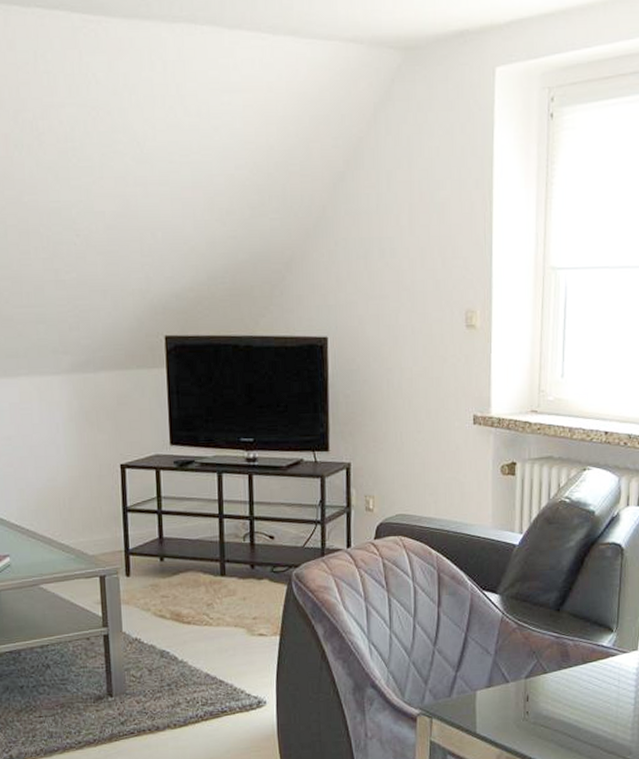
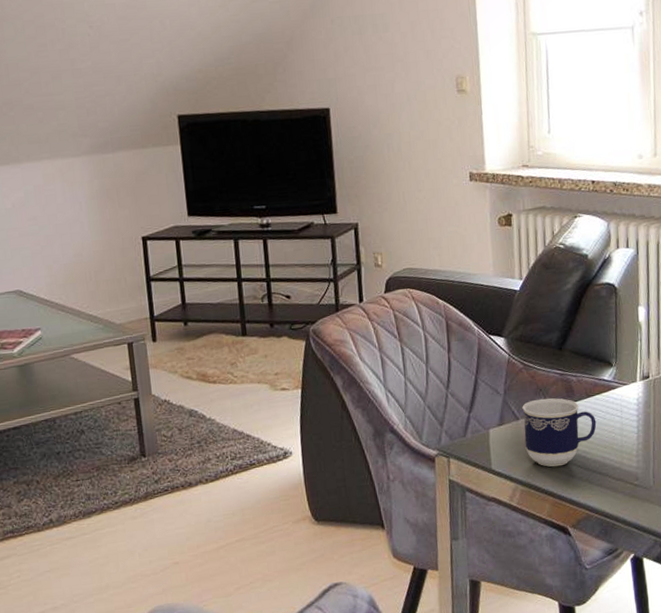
cup: none [513,661,591,735] -> present [522,398,597,467]

